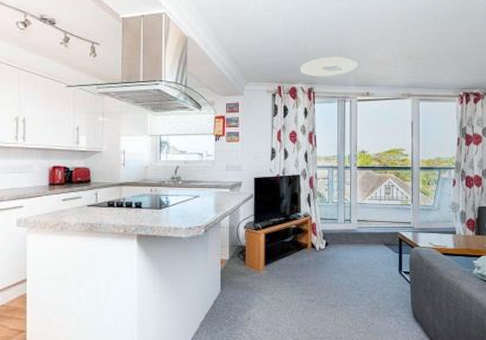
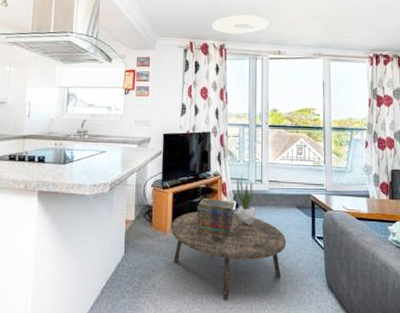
coffee table: none [264,250,375,331] -> present [171,211,287,301]
book stack: none [288,237,325,274] -> present [196,197,235,238]
potted plant: none [325,215,345,263] -> present [235,175,256,226]

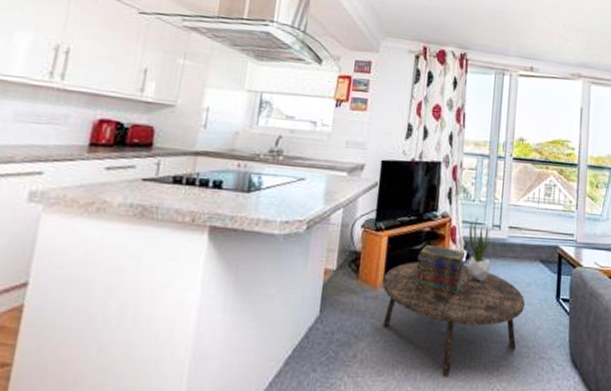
ceiling light: present [211,14,270,35] -> none [452,18,523,43]

